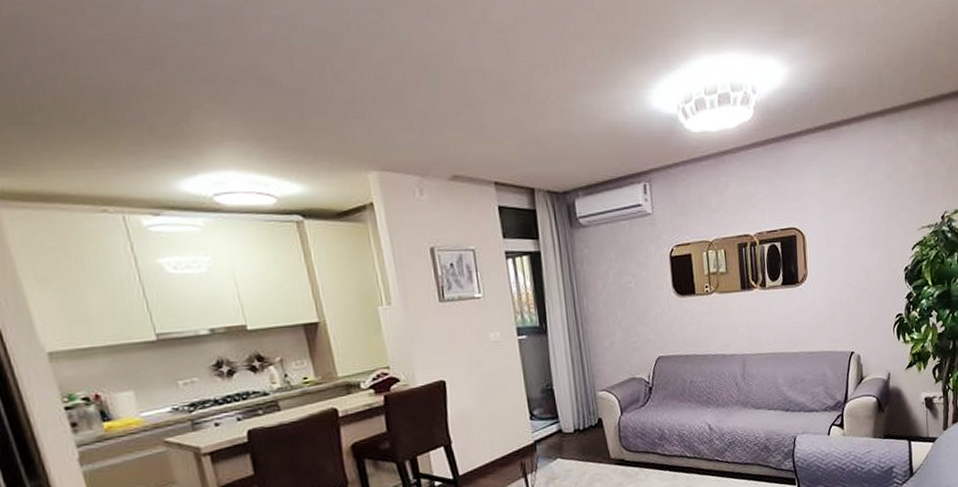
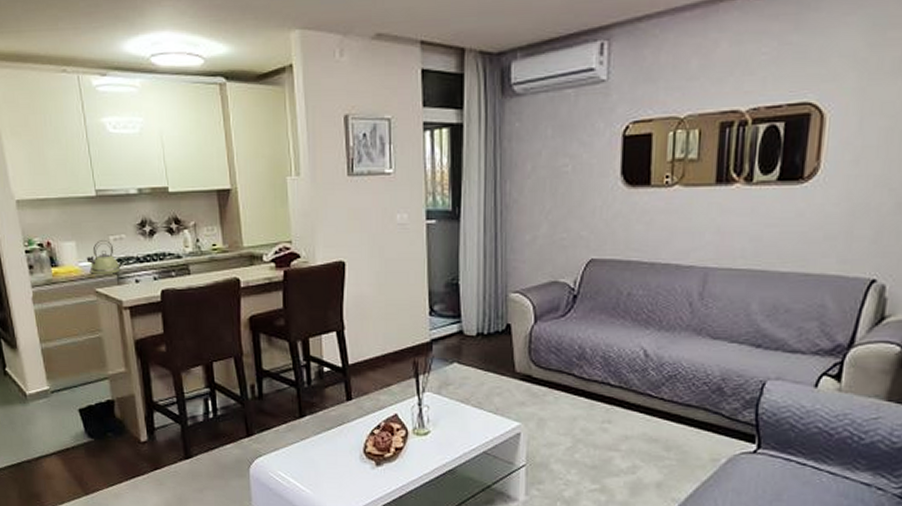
kettle: none [149,384,195,425] -> present [86,239,121,276]

